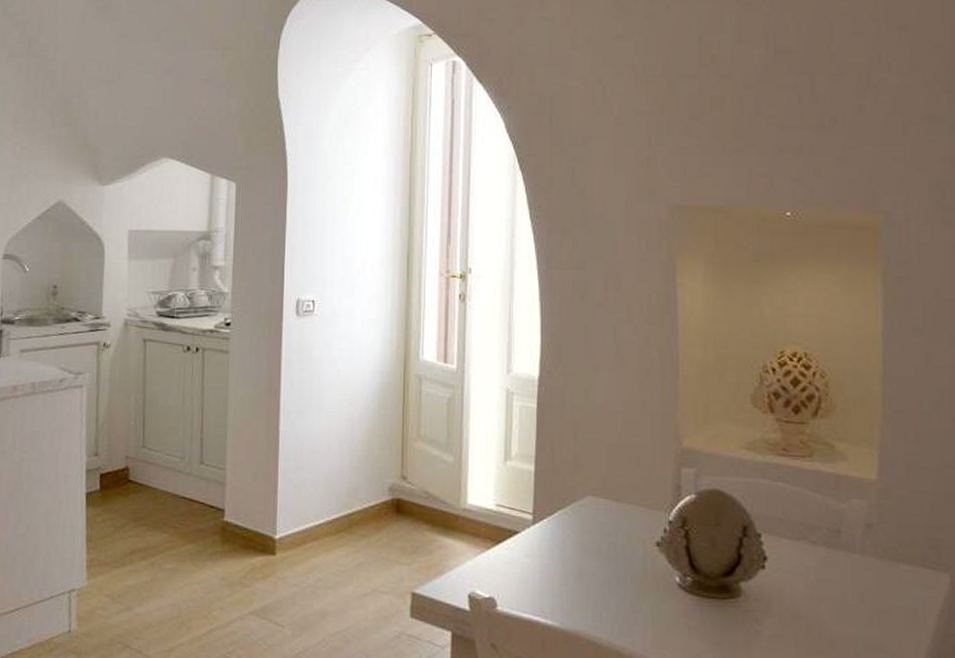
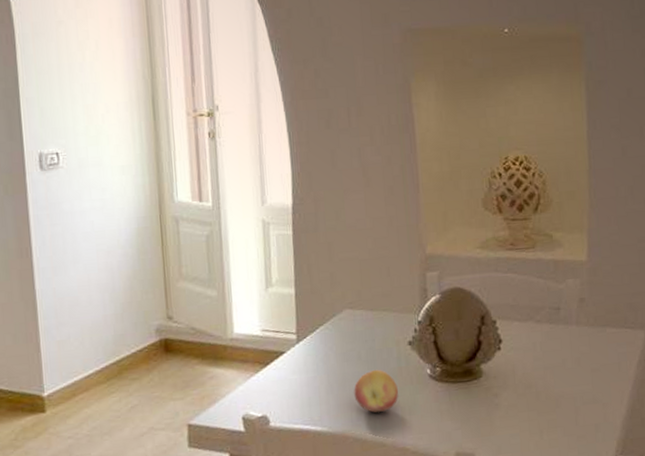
fruit: none [591,567,642,616] -> present [354,369,399,413]

